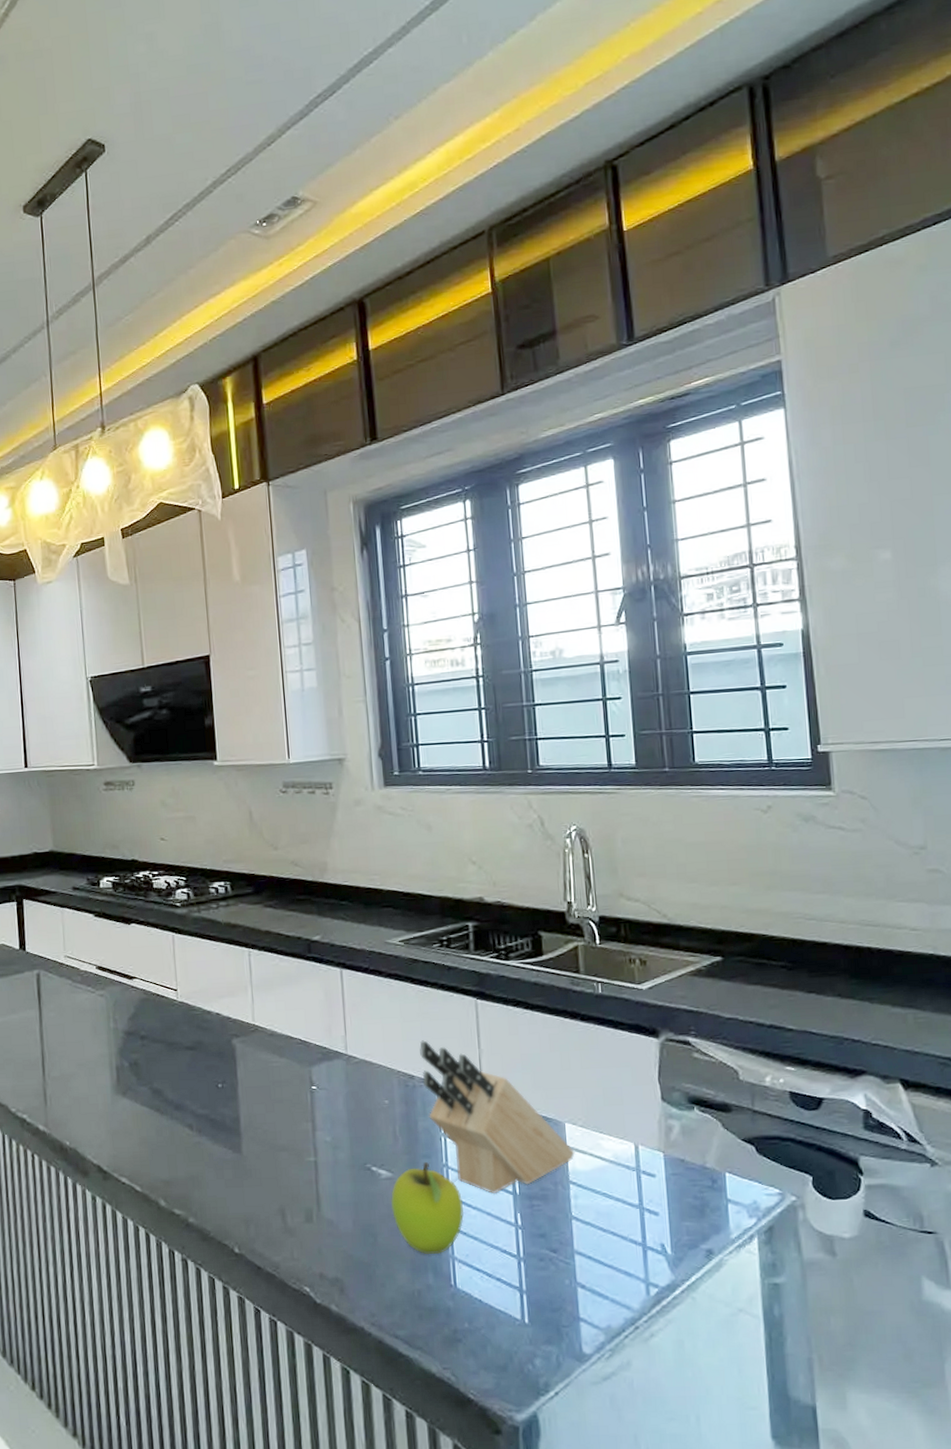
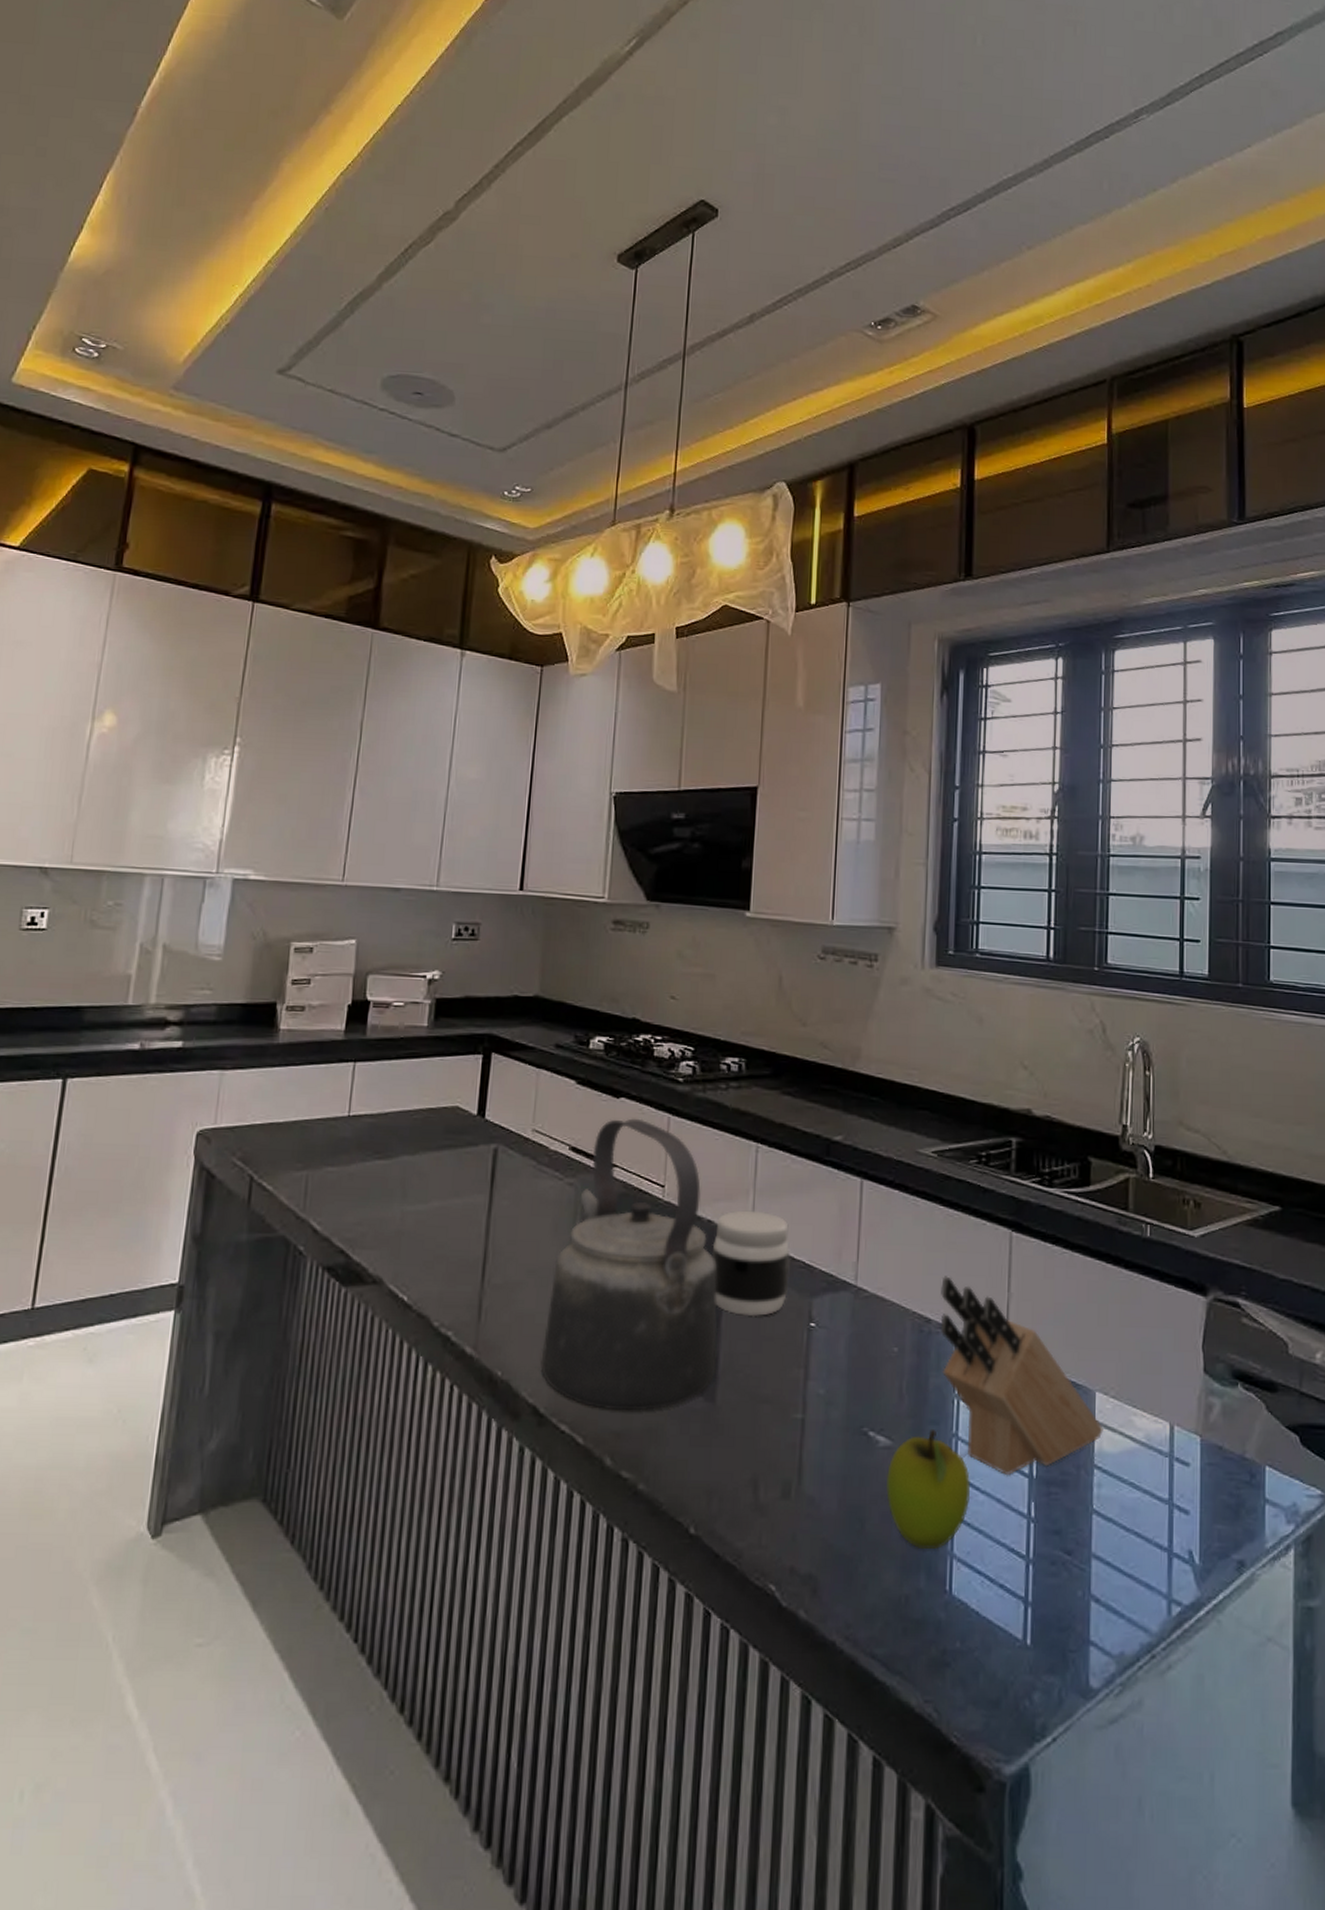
kettle: none [98,938,239,1164] -> present [540,1118,718,1411]
jar: none [222,1002,290,1086] -> present [711,1210,790,1317]

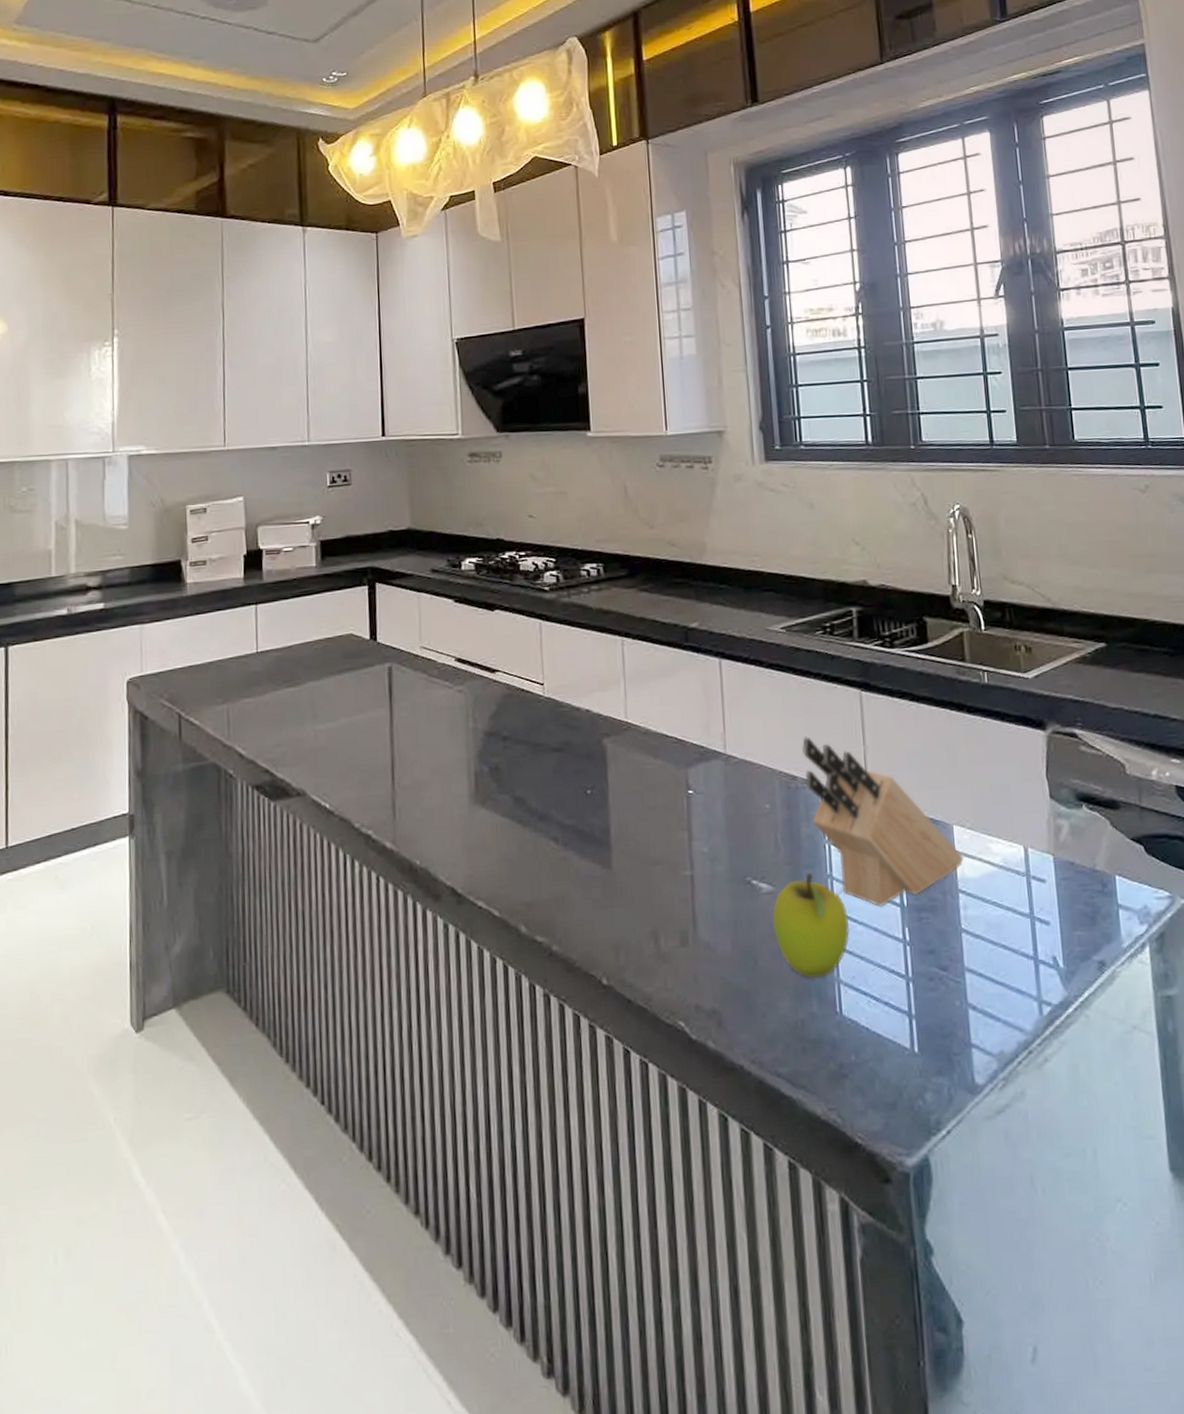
kettle: present [540,1118,718,1411] -> none [453,626,609,884]
jar: present [711,1210,790,1317] -> none [592,696,665,791]

